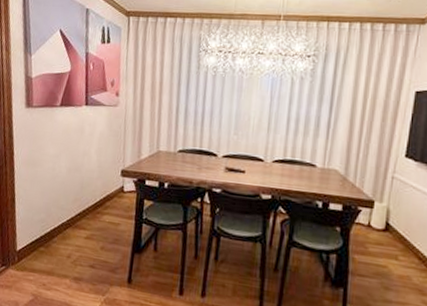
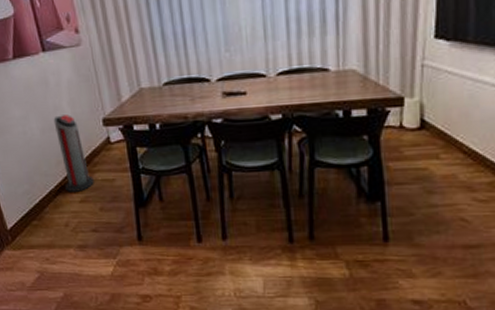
air purifier: none [76,159,102,229] -> present [53,114,94,192]

